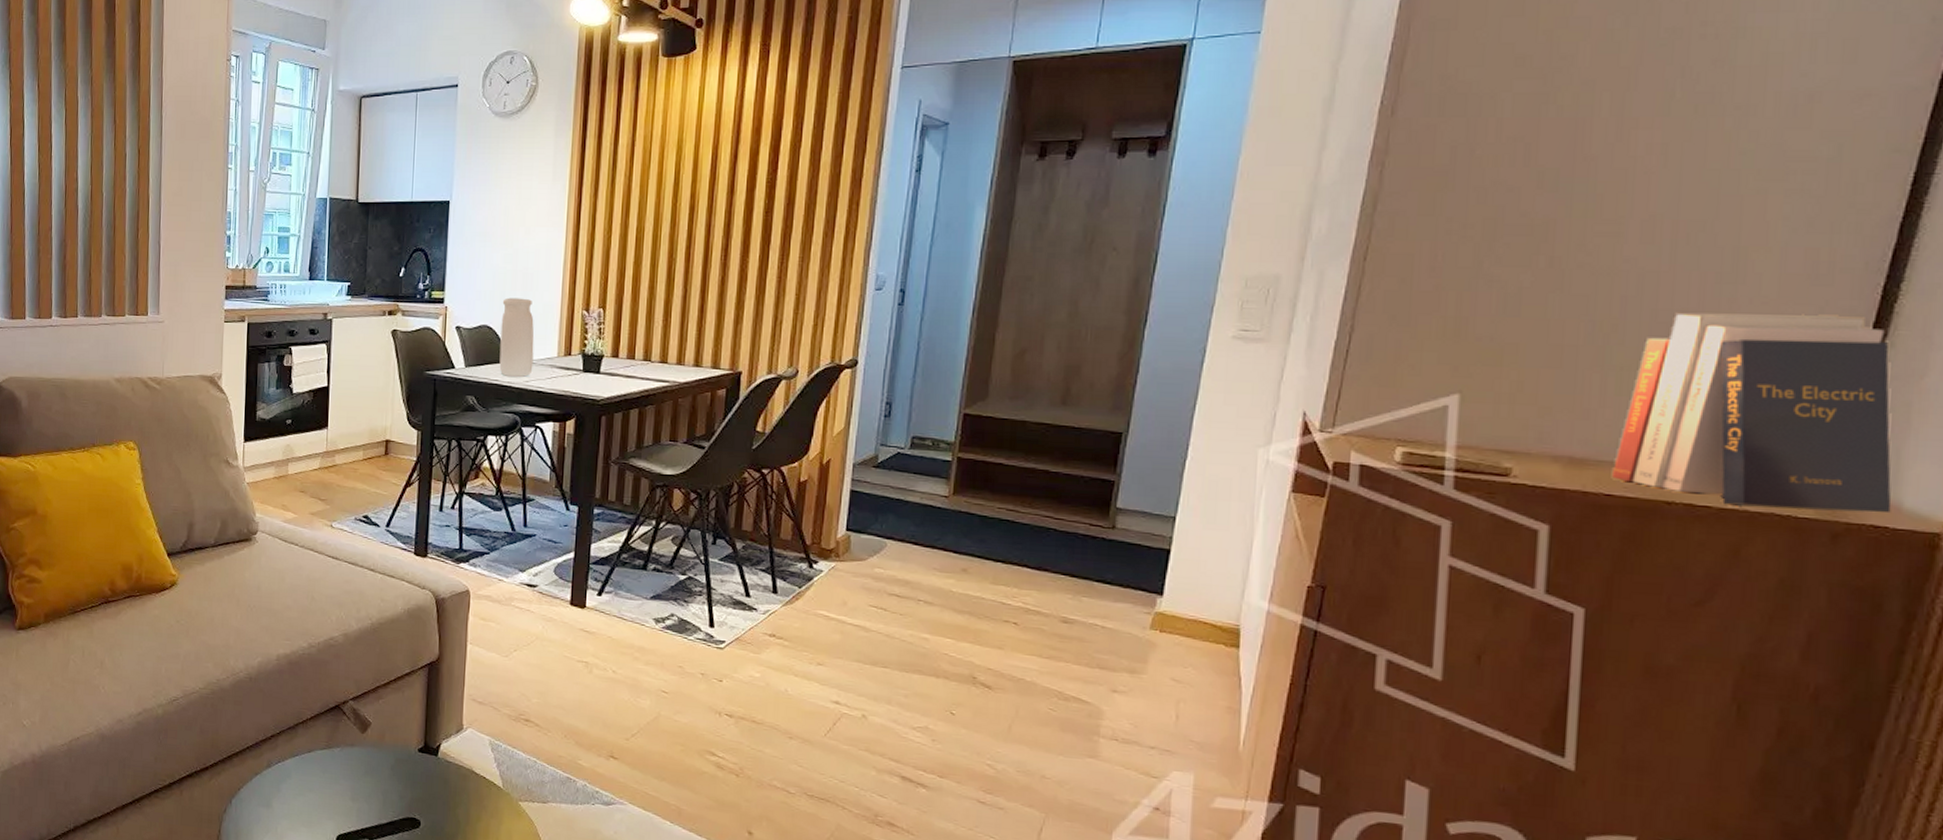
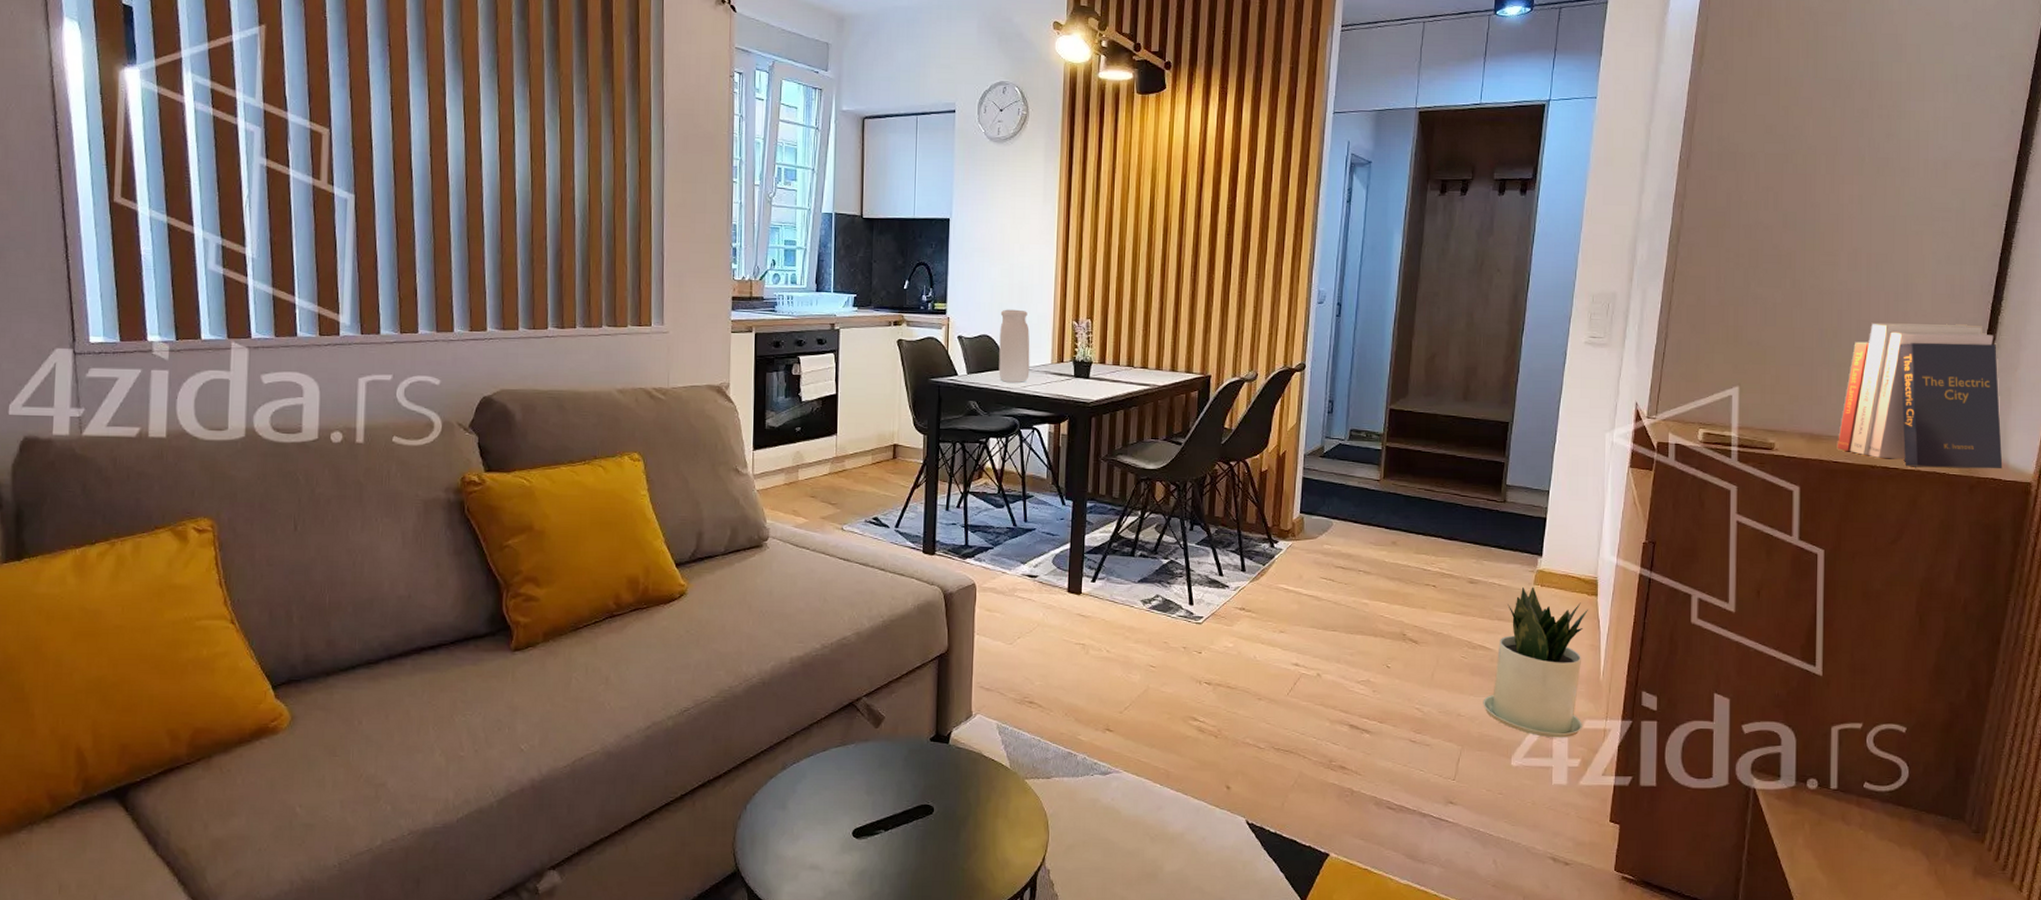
planter: none [1075,630,1227,817] -> present [1483,586,1589,738]

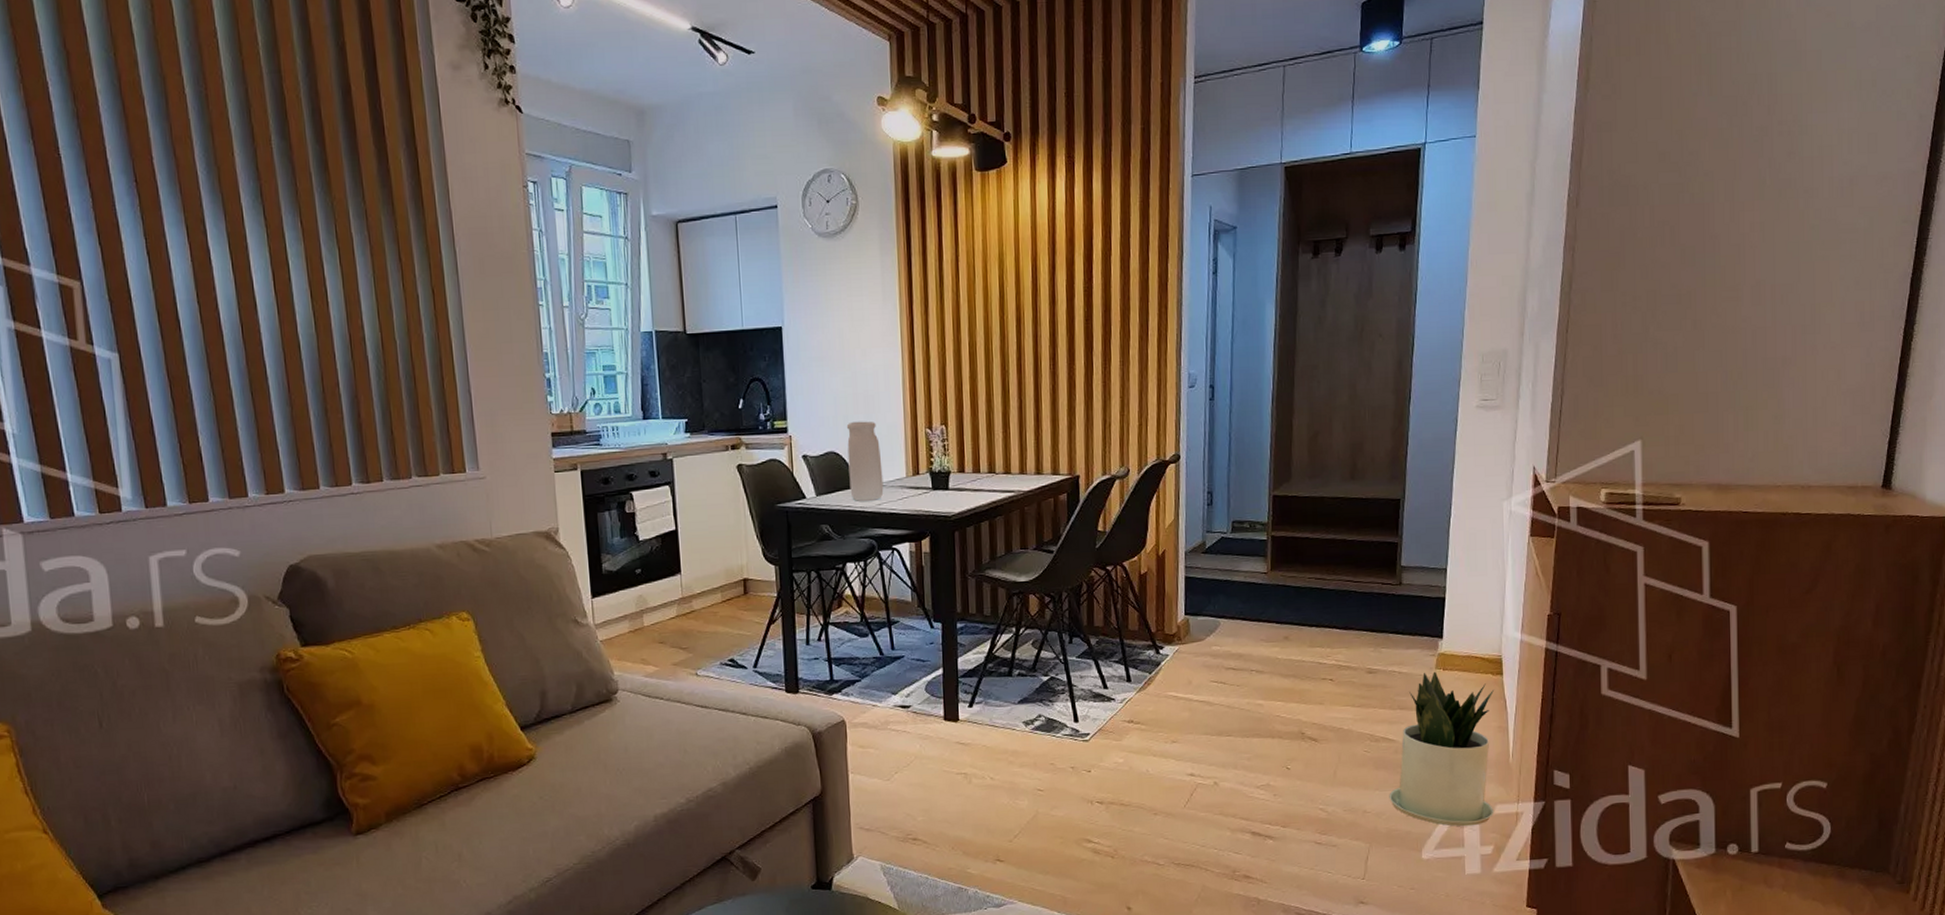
books: present [1837,324,2003,469] -> none [1746,355,1919,511]

